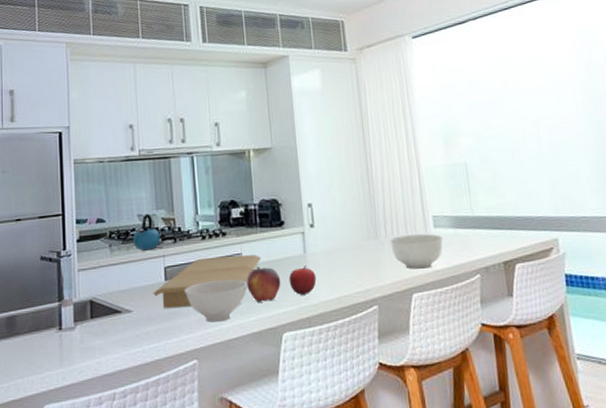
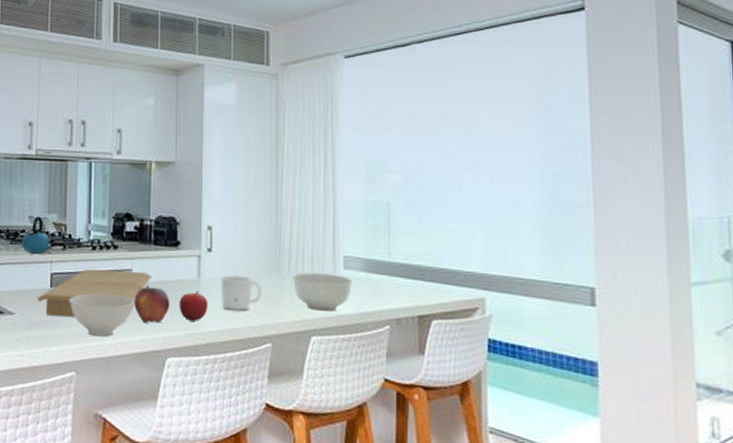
mug: none [326,246,364,281] -> present [220,275,262,312]

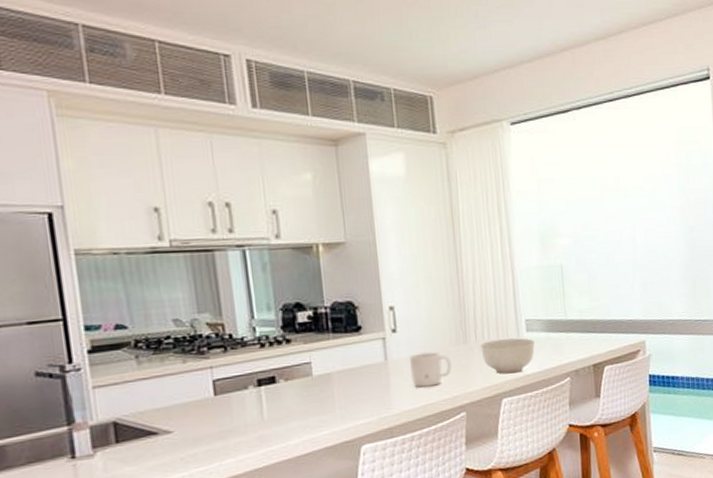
kettle: present [21,216,50,254] -> none [167,318,206,362]
cutting board: present [37,268,152,317] -> none [199,363,334,426]
bowl: present [69,293,134,337] -> none [241,391,318,439]
fruit: present [134,285,170,323] -> none [317,376,359,415]
fruit: present [179,291,208,321] -> none [367,374,399,405]

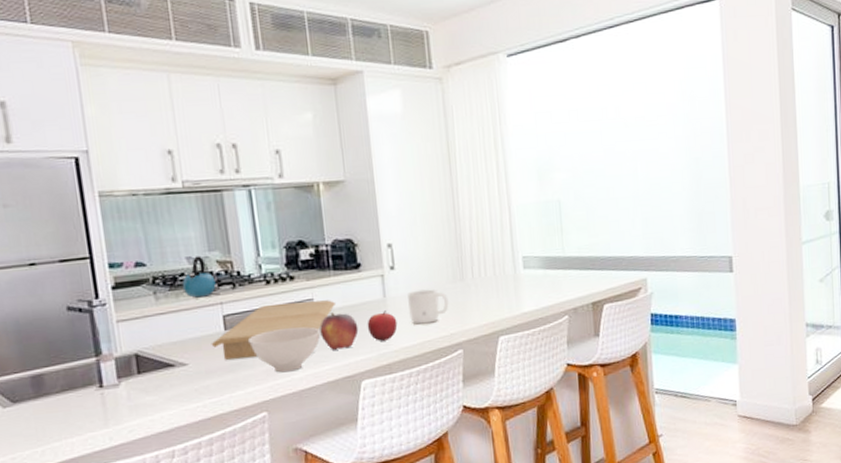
kettle: none [167,318,206,362] -> present [182,256,216,298]
cutting board: none [199,363,334,426] -> present [211,300,335,360]
bowl: none [241,391,318,439] -> present [249,327,320,373]
fruit: none [317,376,359,415] -> present [320,312,359,350]
fruit: none [367,374,399,405] -> present [367,310,398,341]
bowl: present [480,338,535,374] -> none [477,275,532,312]

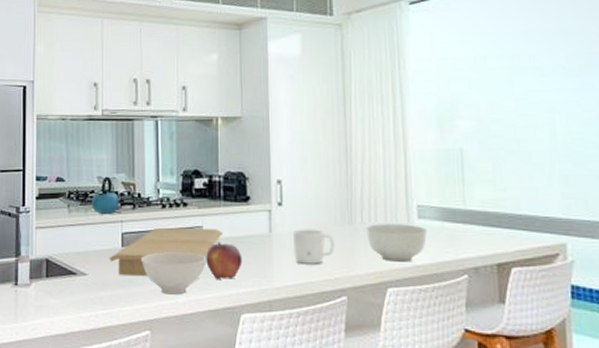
fruit: present [367,310,398,341] -> none [251,246,281,276]
bowl: none [477,275,532,312] -> present [366,224,427,262]

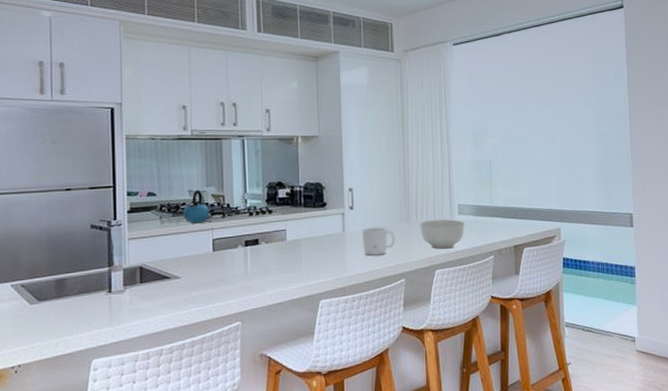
cutting board: present [109,227,222,276] -> none [201,231,303,276]
bowl: present [141,252,206,295] -> none [231,252,290,289]
fruit: present [206,242,243,279] -> none [289,242,321,273]

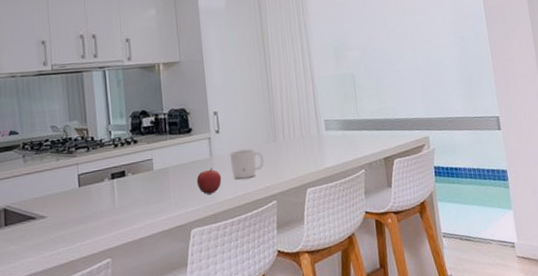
kettle: present [183,190,210,223] -> none [46,125,74,160]
fruit: none [328,242,353,268] -> present [196,168,222,194]
bowl: present [420,219,465,249] -> none [287,136,333,167]

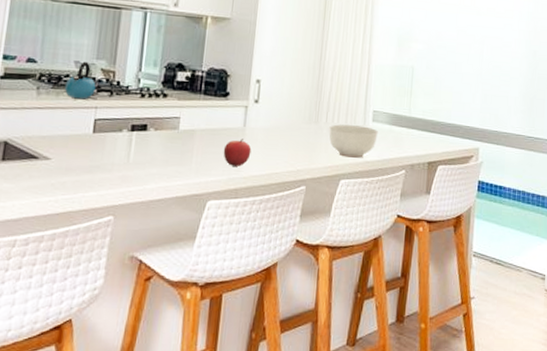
kettle: none [46,125,74,160] -> present [64,61,96,100]
mug: present [230,149,265,180] -> none [263,125,302,158]
bowl: none [287,136,333,167] -> present [329,124,378,158]

